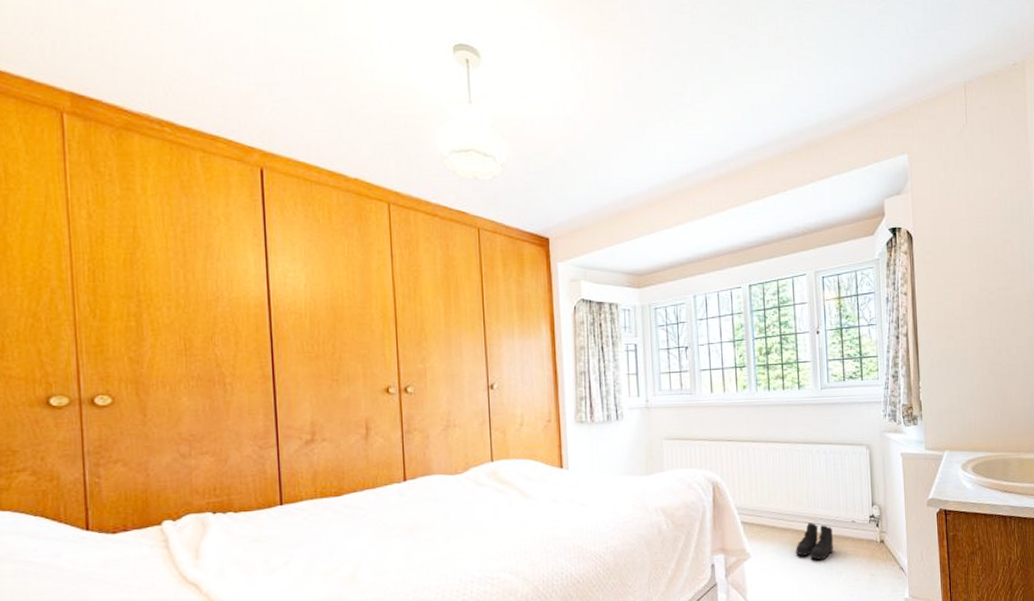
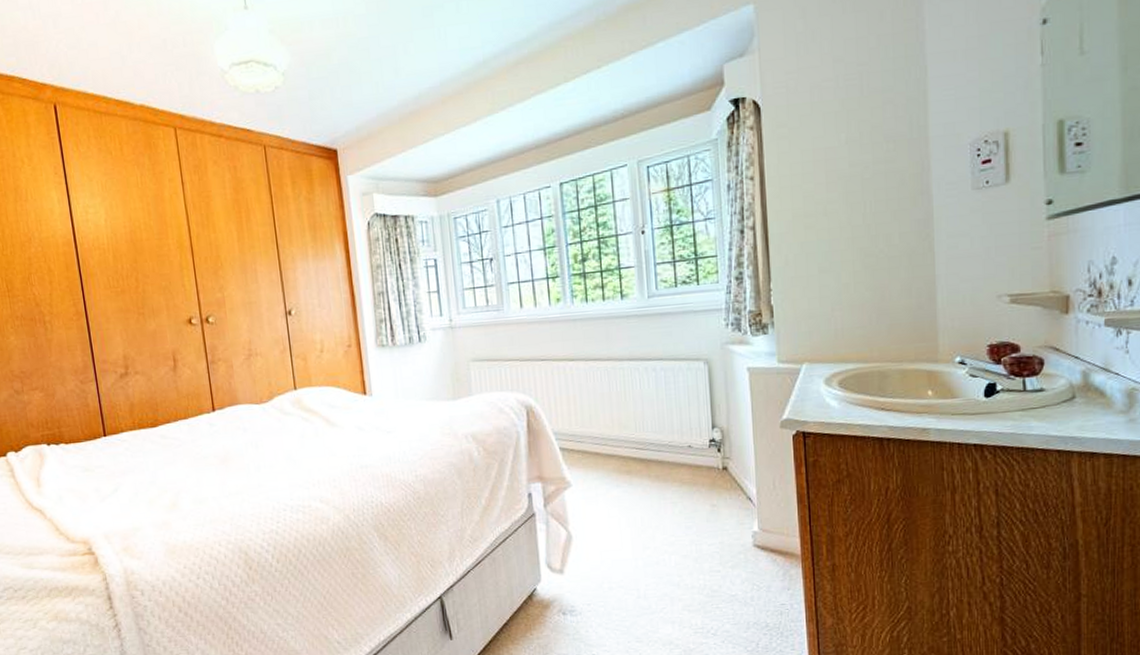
boots: present [796,522,833,560] -> none [622,448,667,489]

